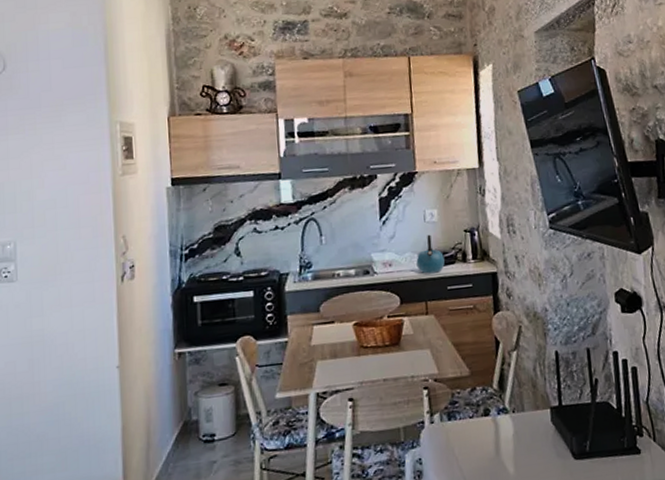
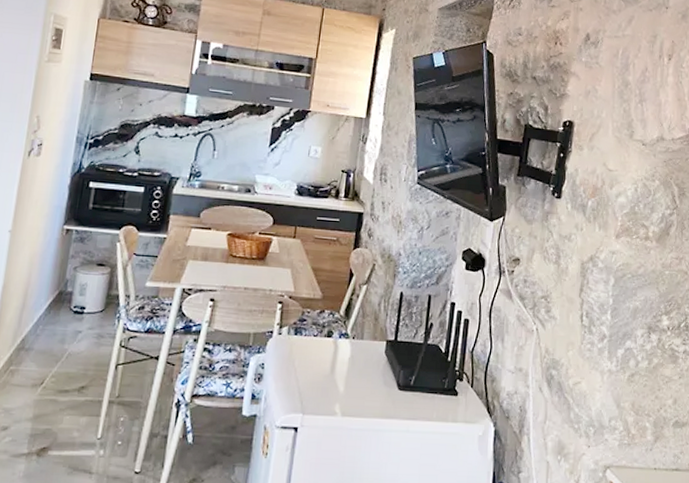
kettle: present [416,234,445,274] -> none [293,168,320,203]

